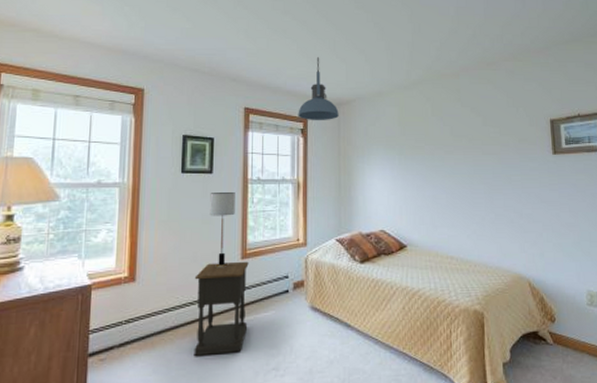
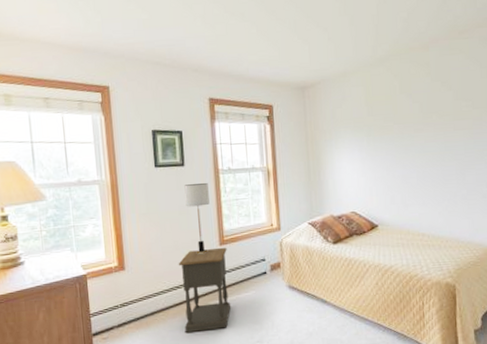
ceiling light: present [298,56,339,121] -> none [262,38,304,107]

